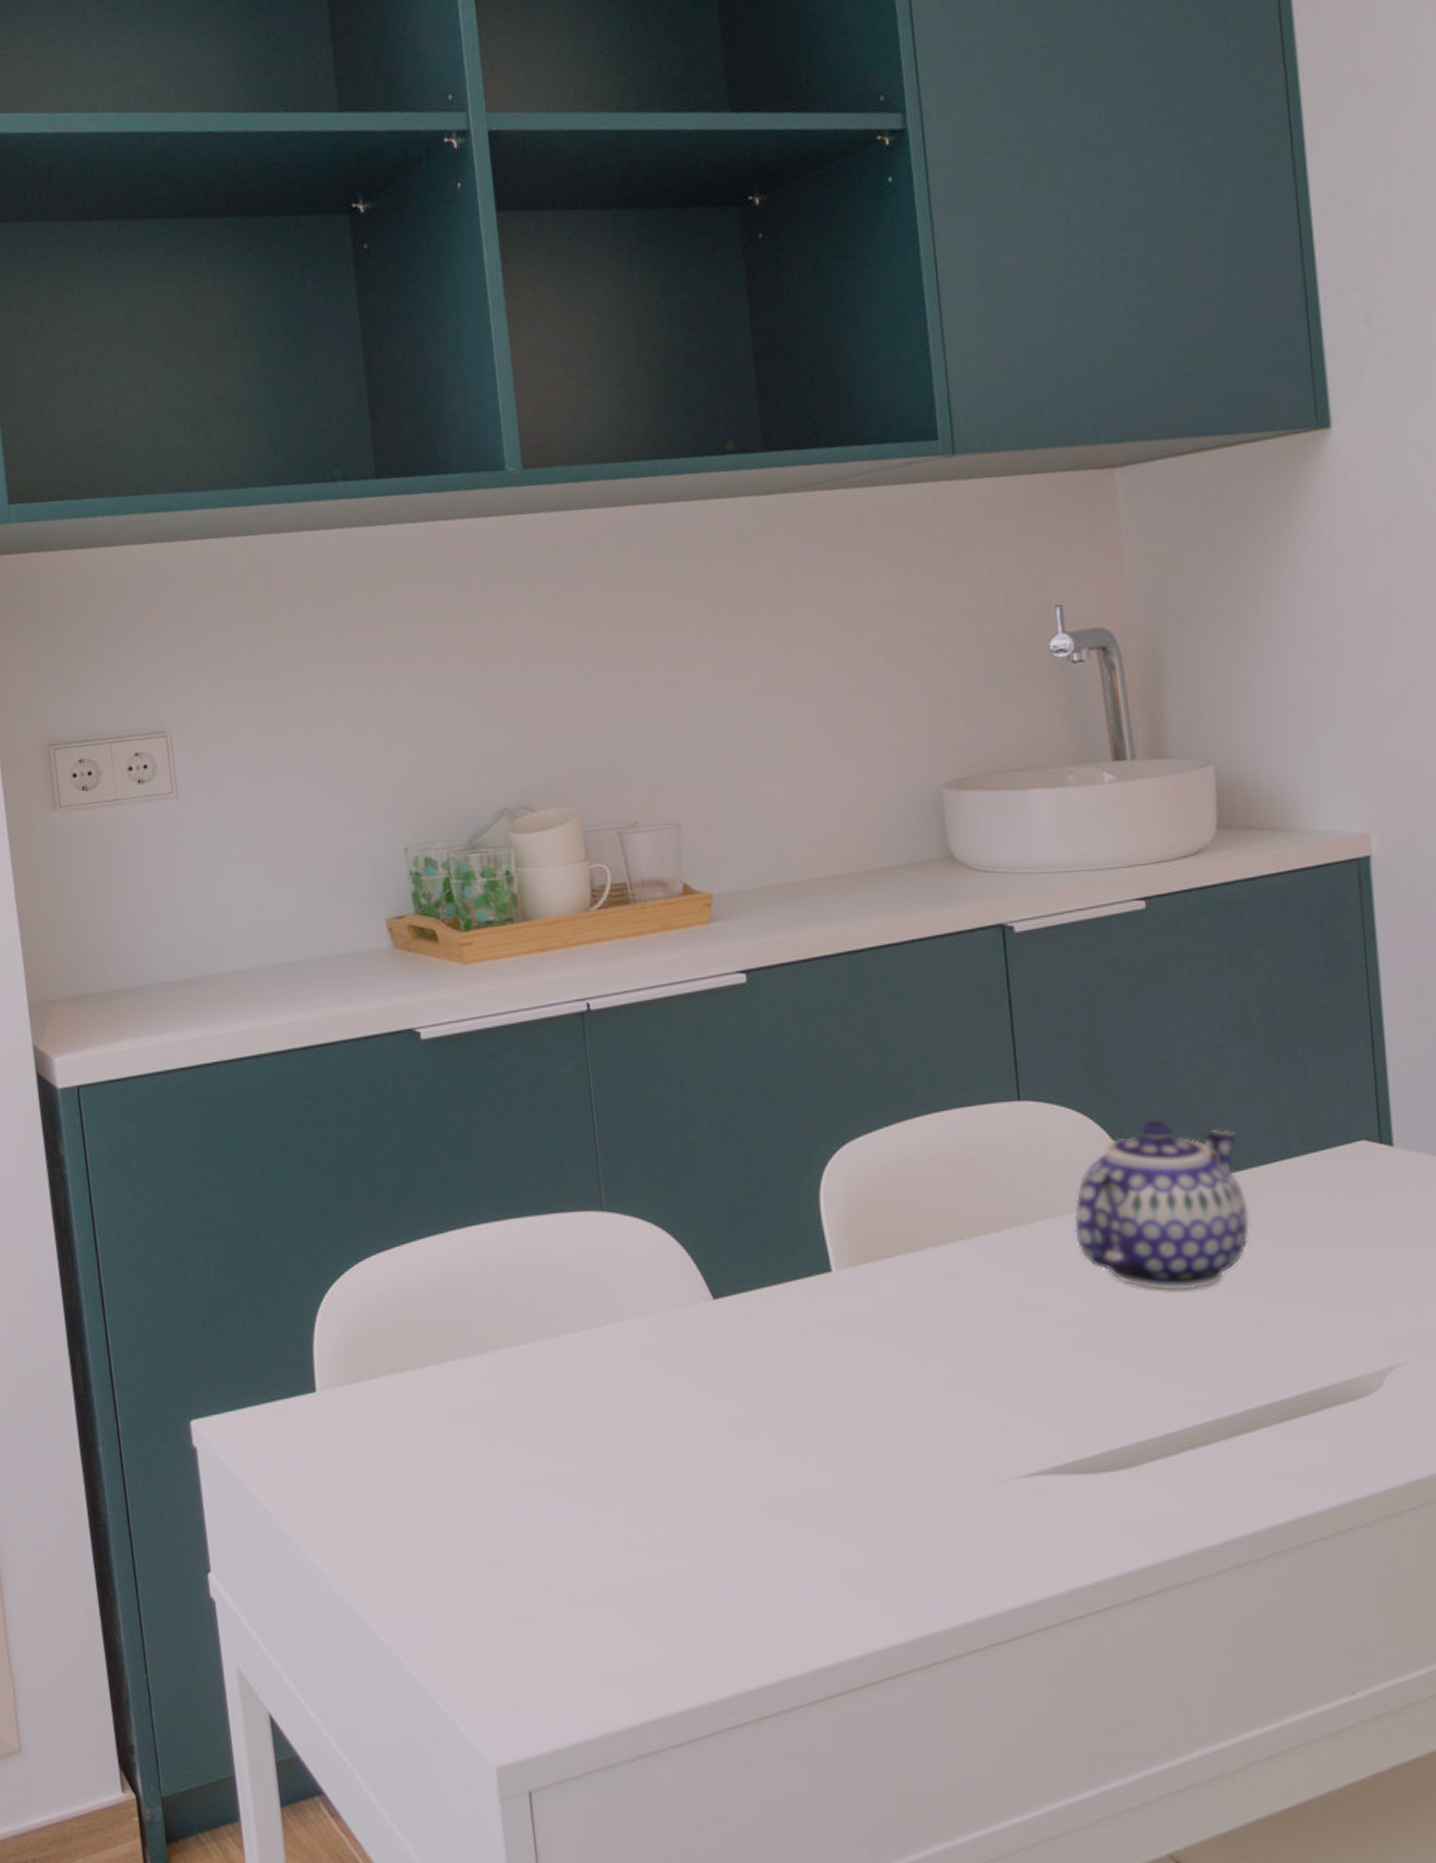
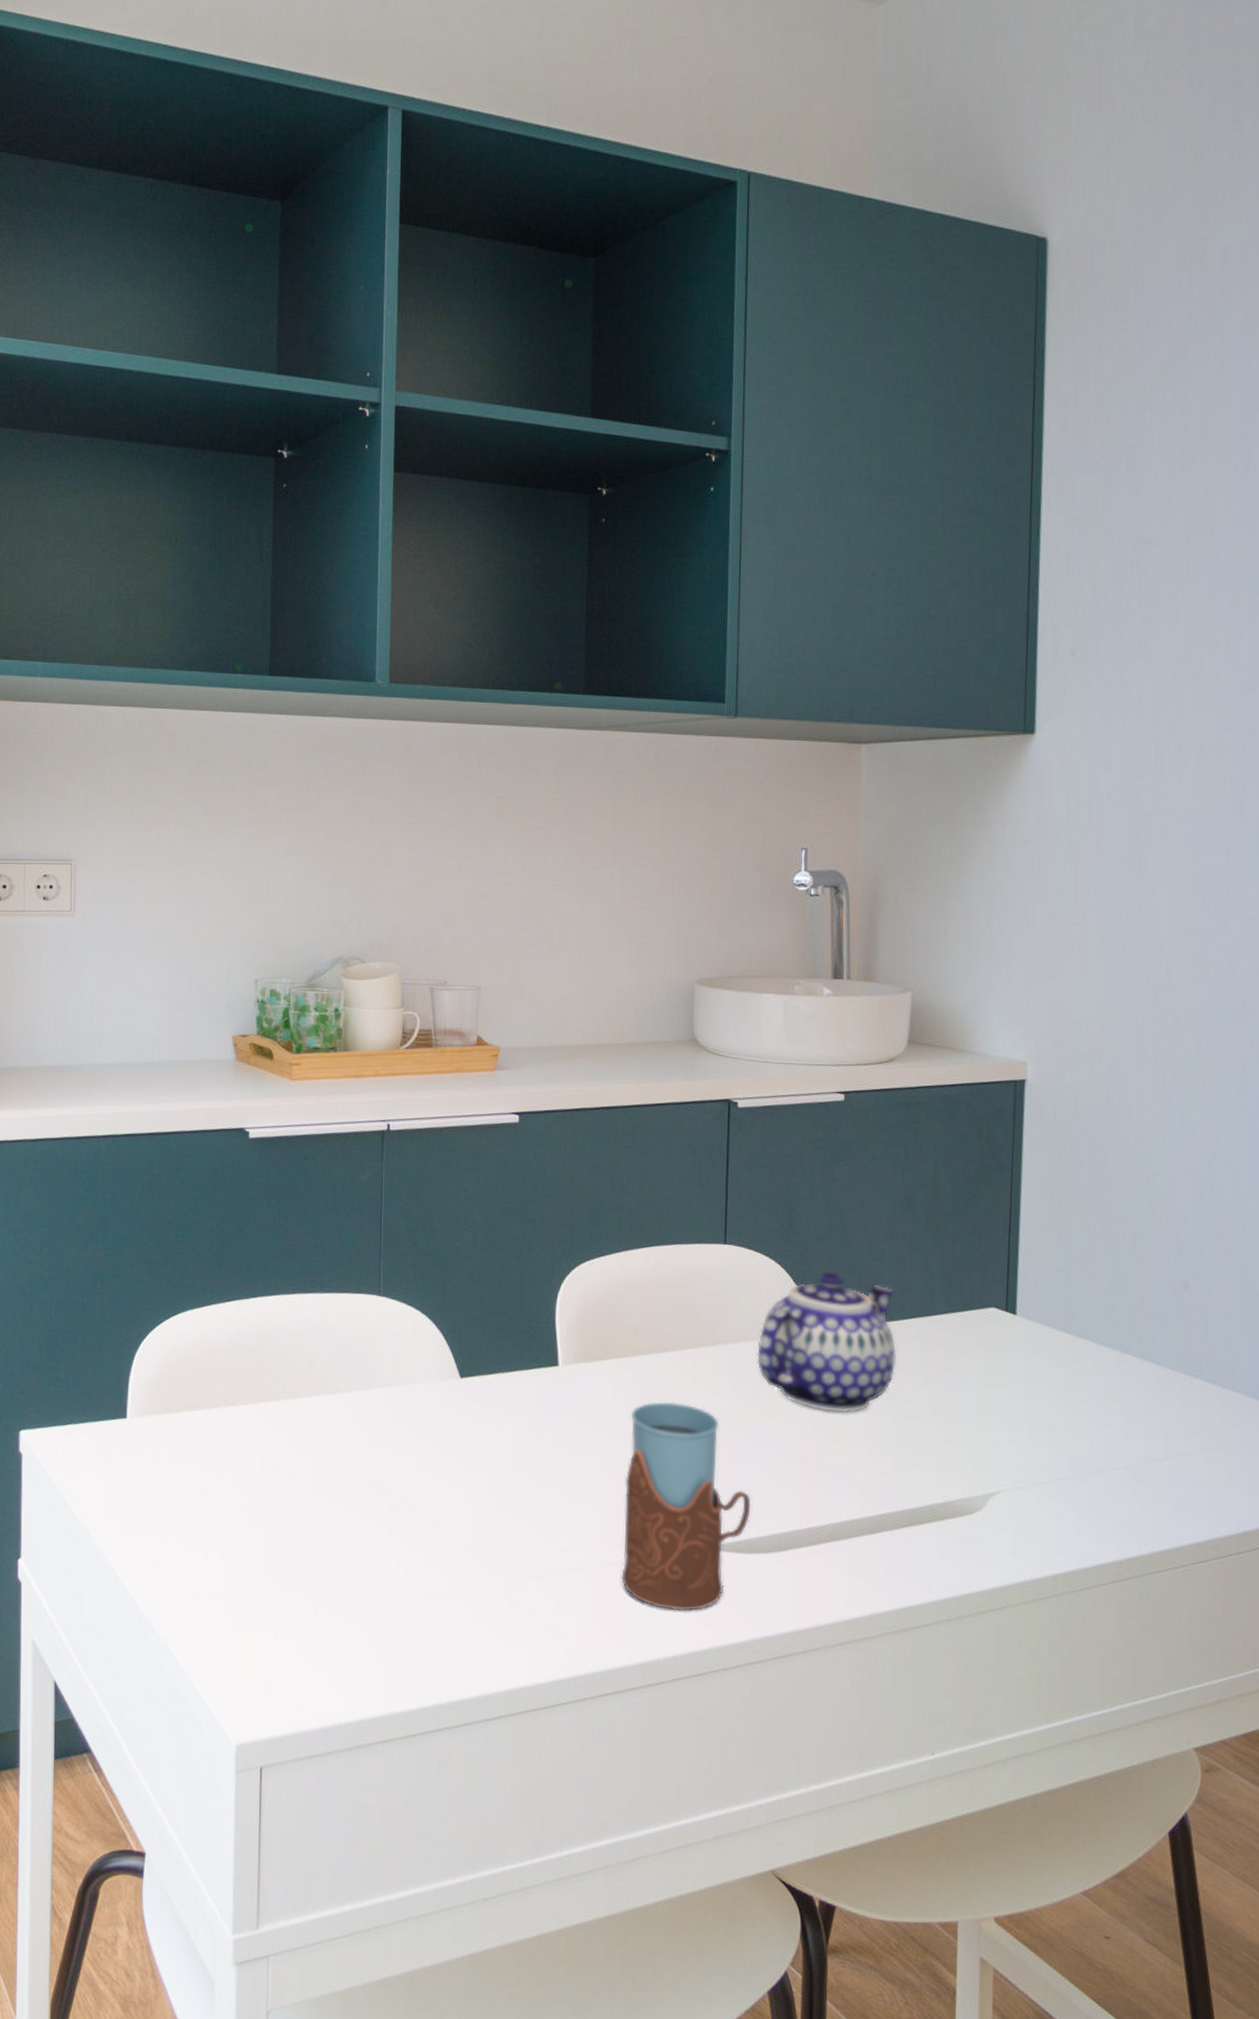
drinking glass: none [927,1299,1091,1552] -> present [621,1401,751,1611]

